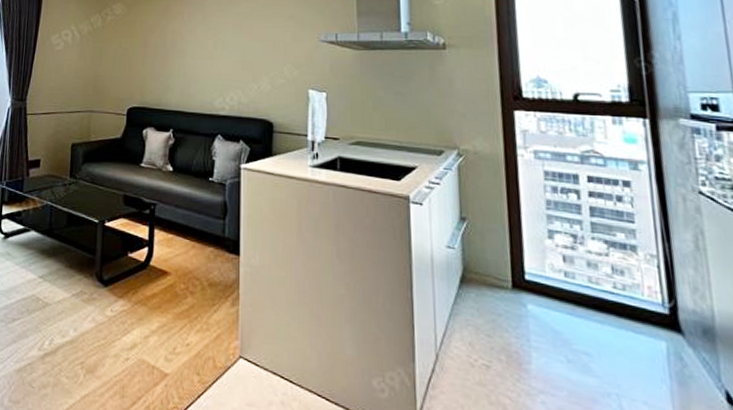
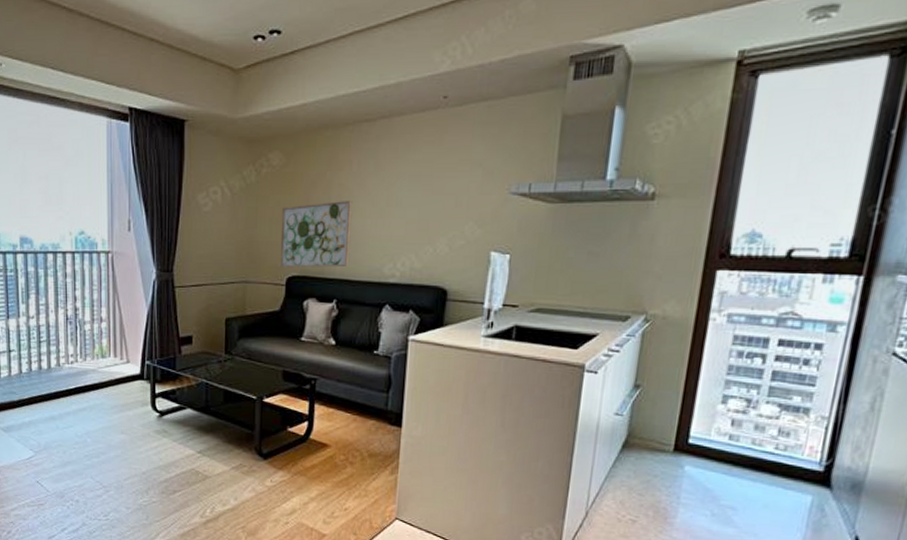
wall art: none [121,43,185,101] -> present [279,200,353,268]

